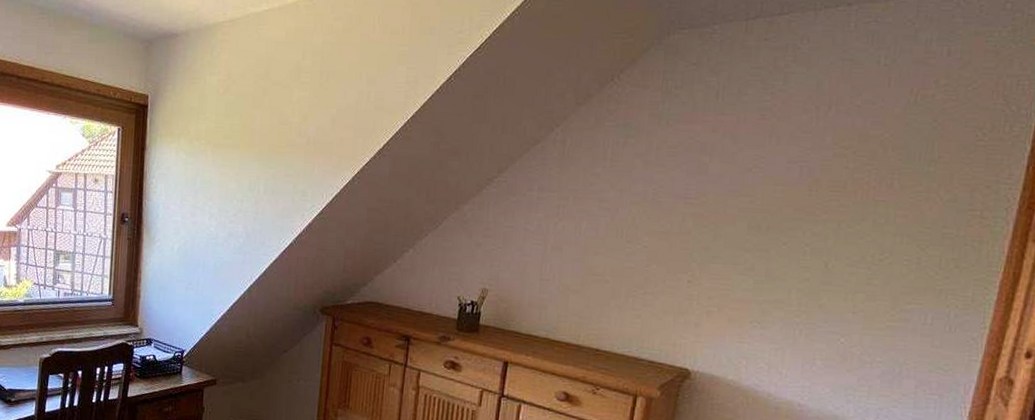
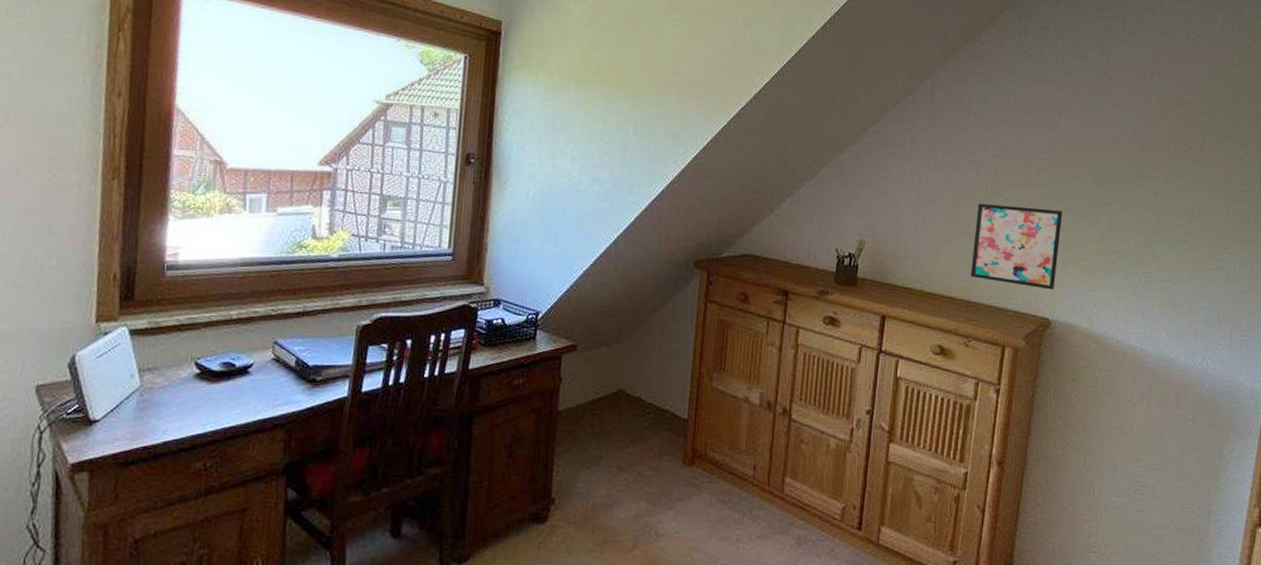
wall art: none [601,251,710,340] -> present [971,203,1063,290]

